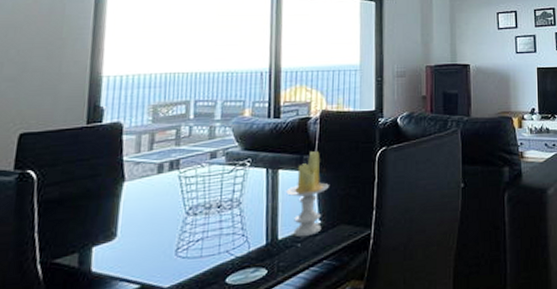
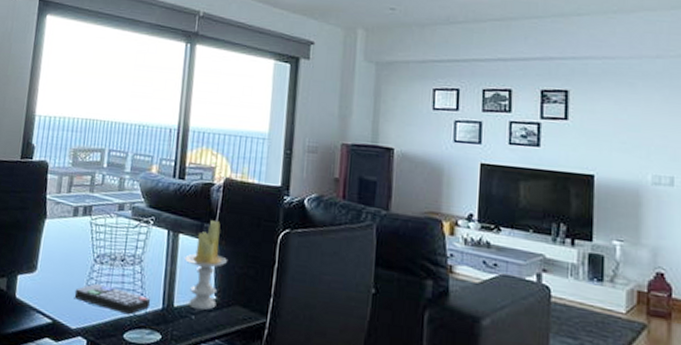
remote control: none [165,235,253,259] -> present [74,283,151,314]

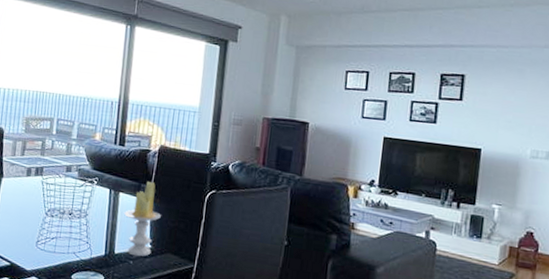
remote control: present [74,283,151,314] -> none [29,233,95,259]

